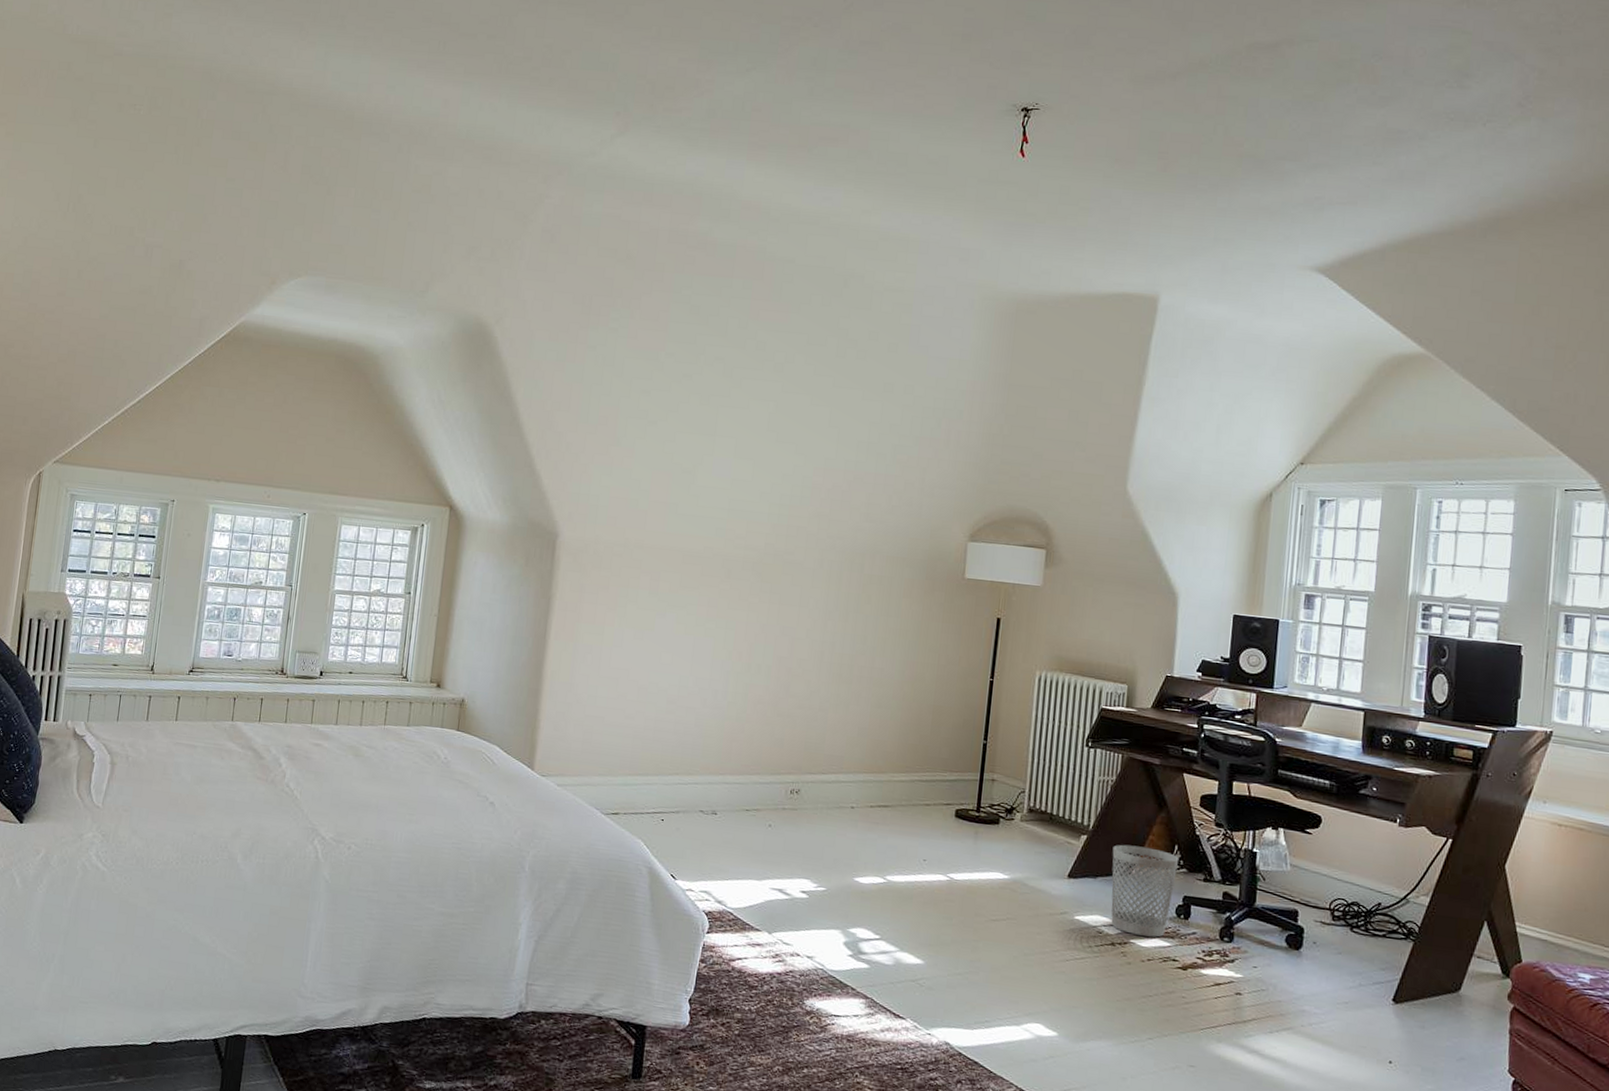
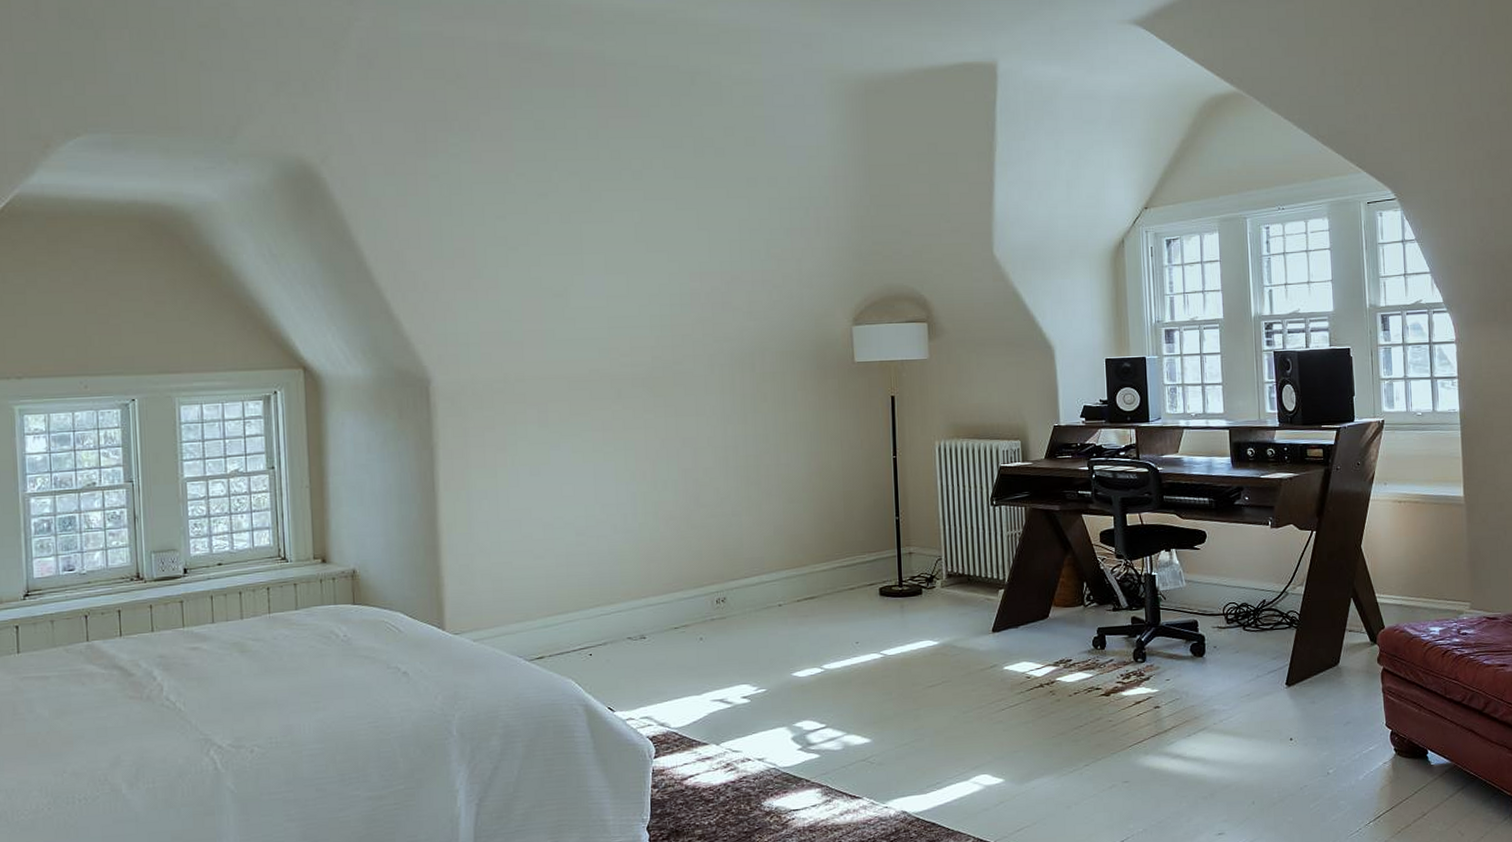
wastebasket: present [1111,844,1179,938] -> none [1029,589,1089,673]

